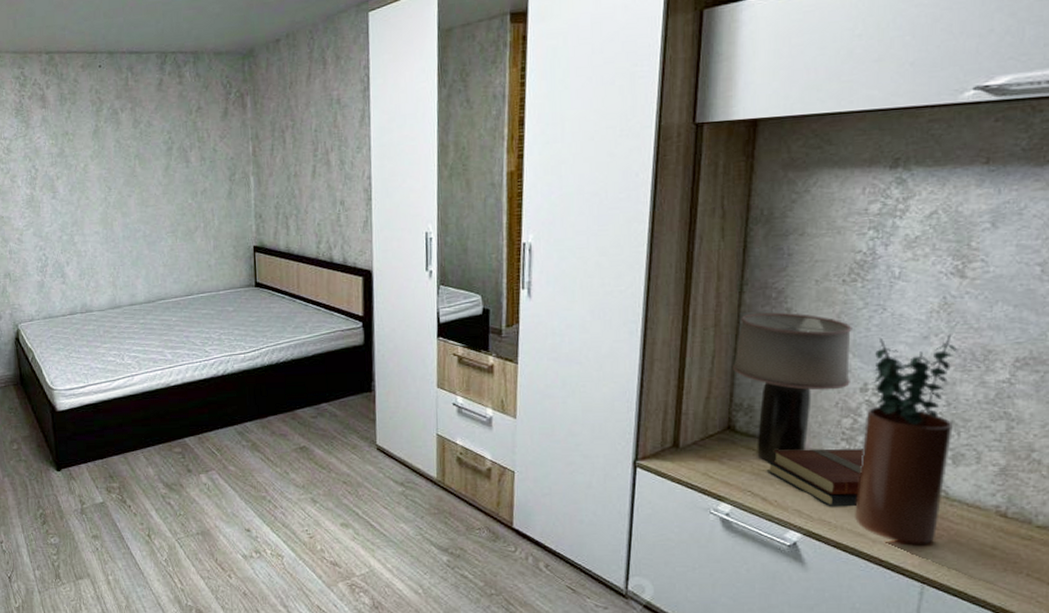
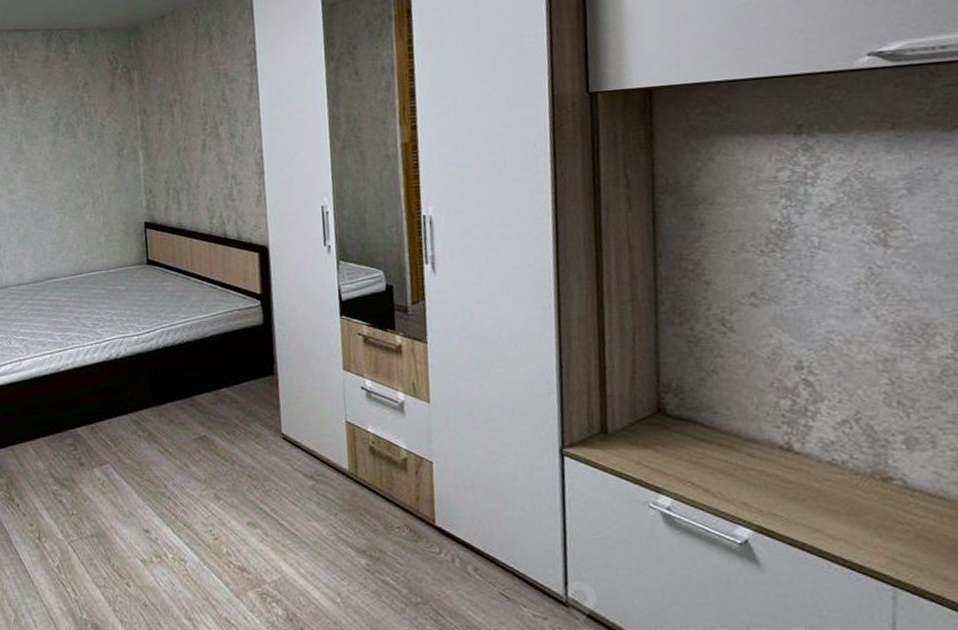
table lamp: present [732,312,852,462] -> none [654,285,783,449]
books: present [766,448,863,507] -> none [705,433,810,499]
vase: present [854,334,958,546] -> none [804,306,902,542]

